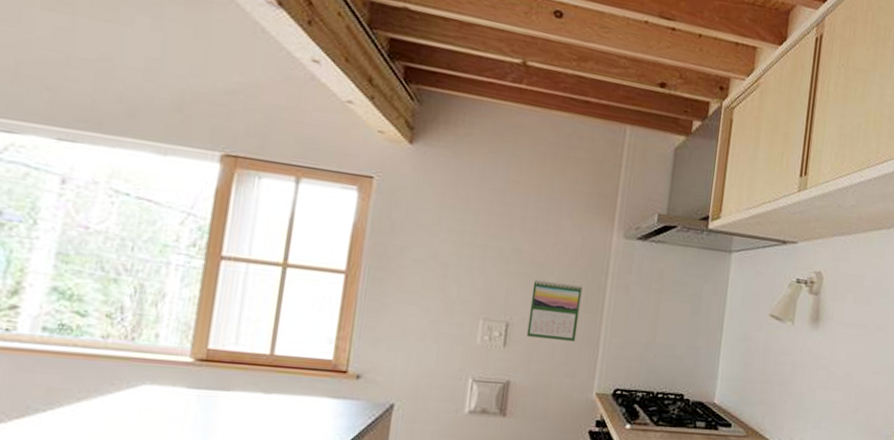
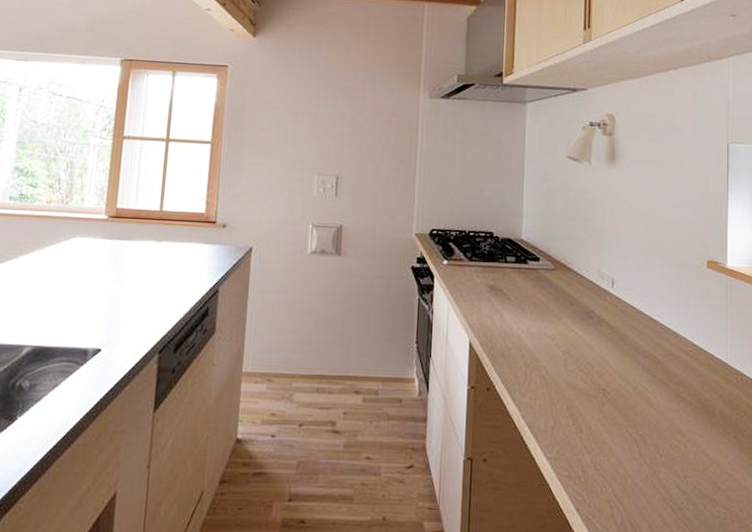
calendar: present [526,279,582,342] -> none [353,138,397,190]

